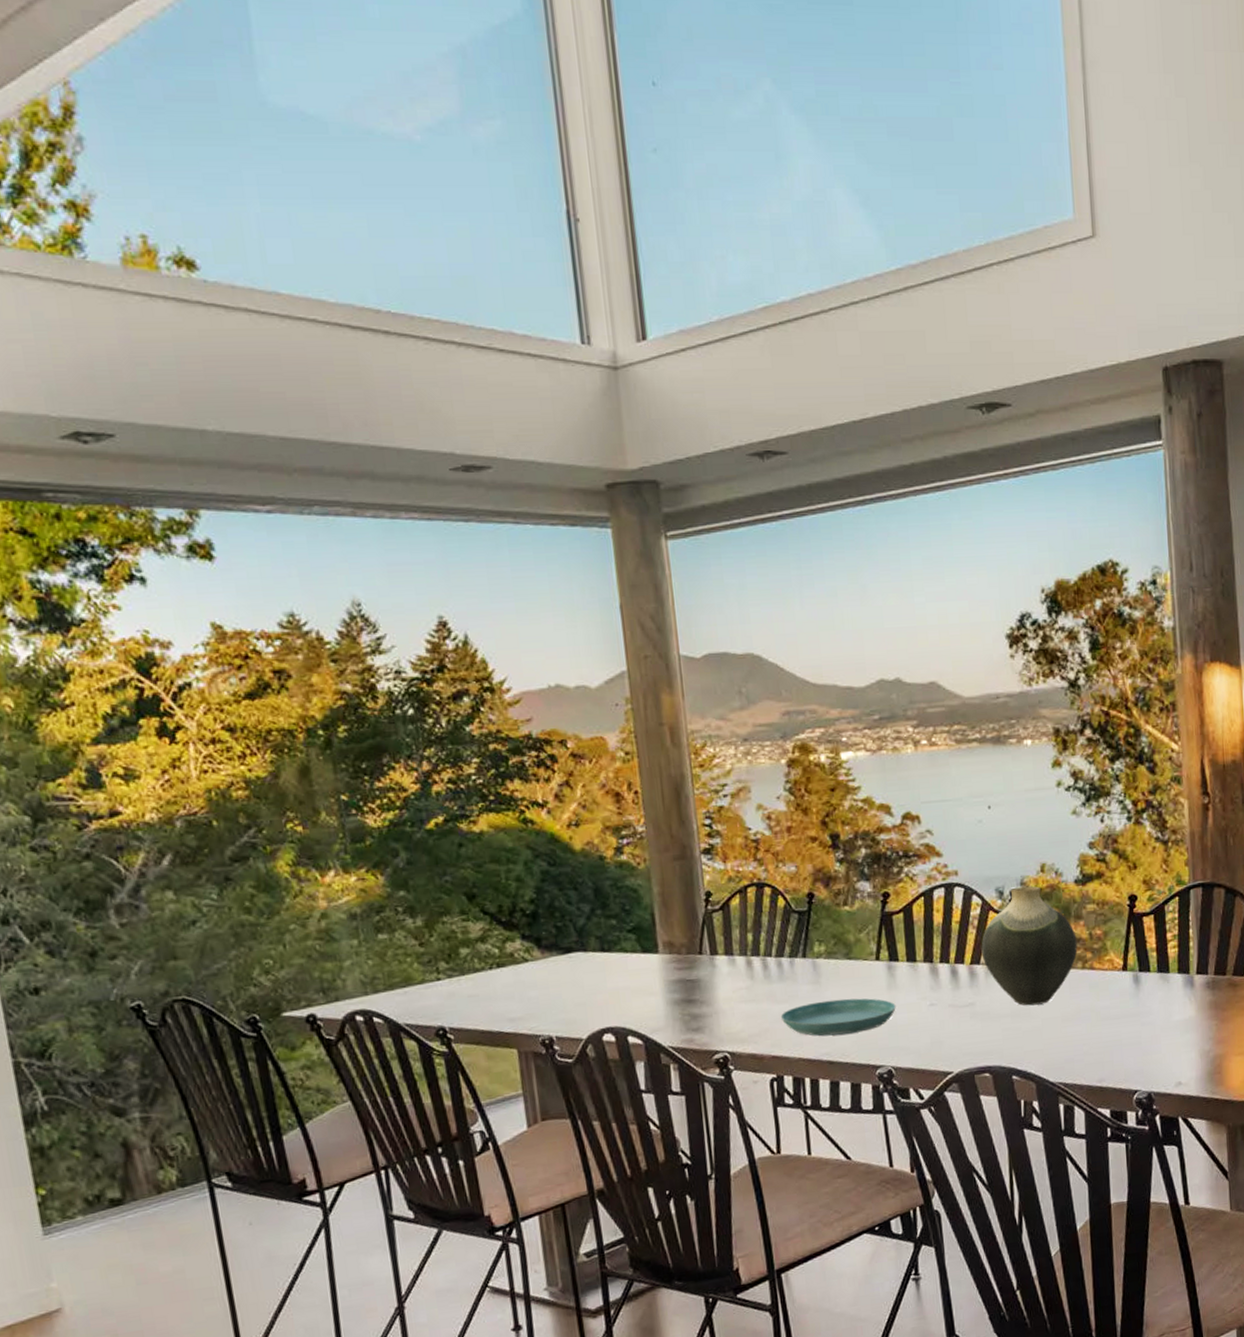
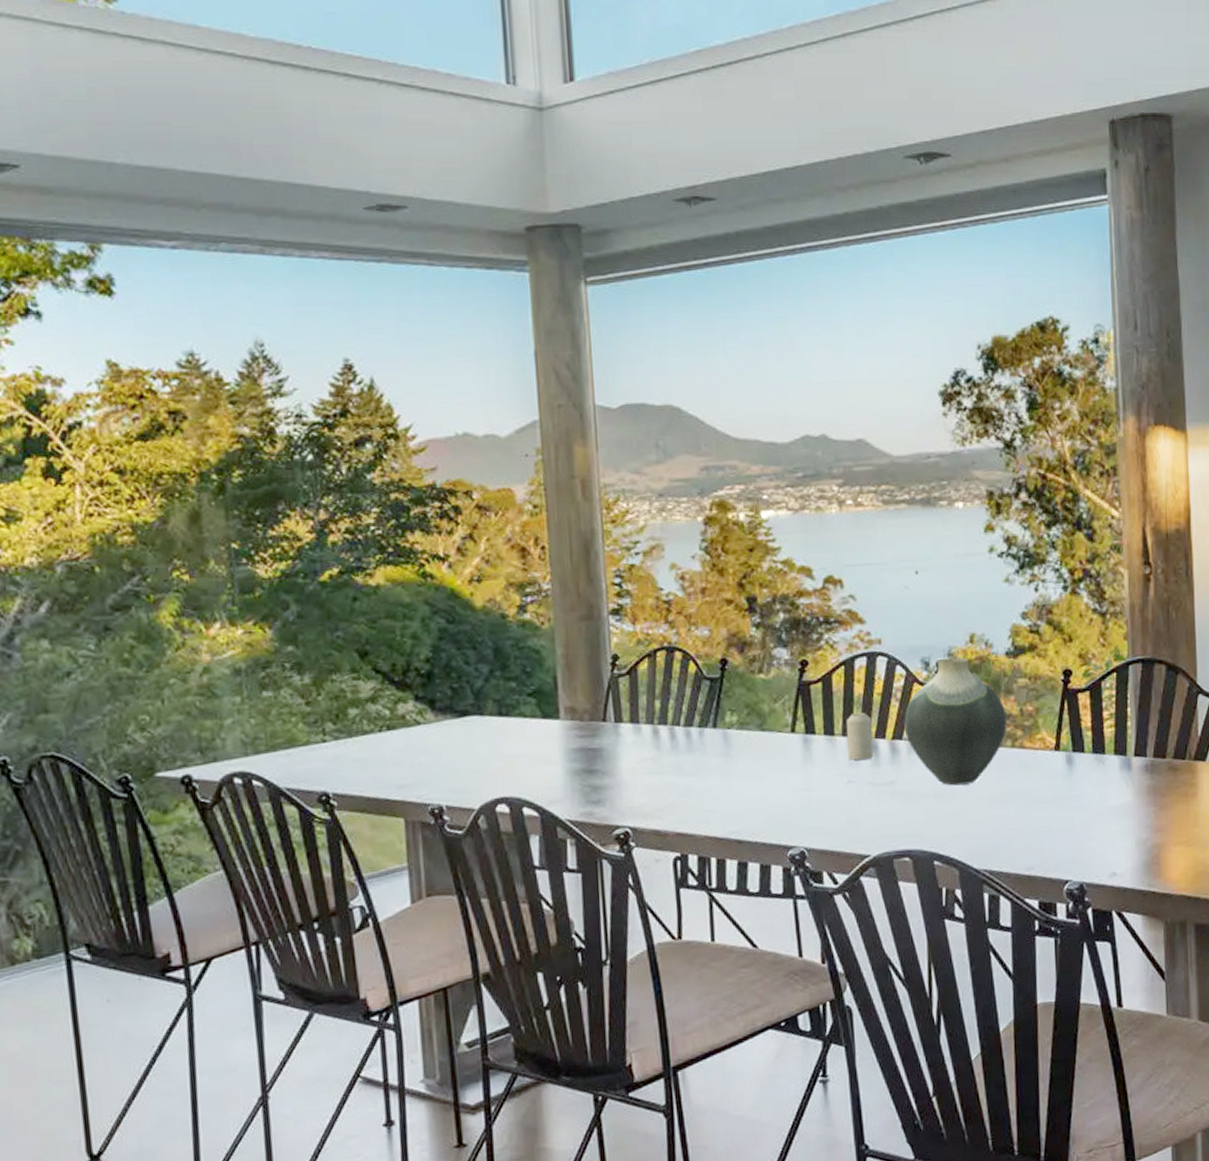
saucer: present [780,998,896,1036] -> none [687,773,811,813]
candle: none [926,939,954,985] -> present [846,712,874,760]

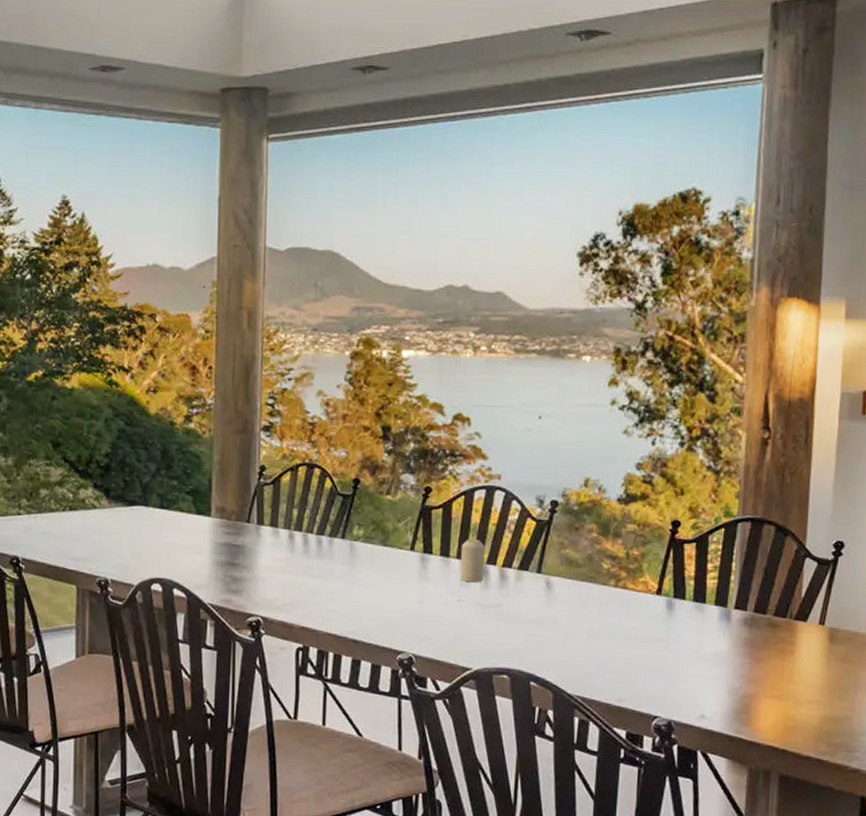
vase: present [904,657,1007,786] -> none [514,498,613,616]

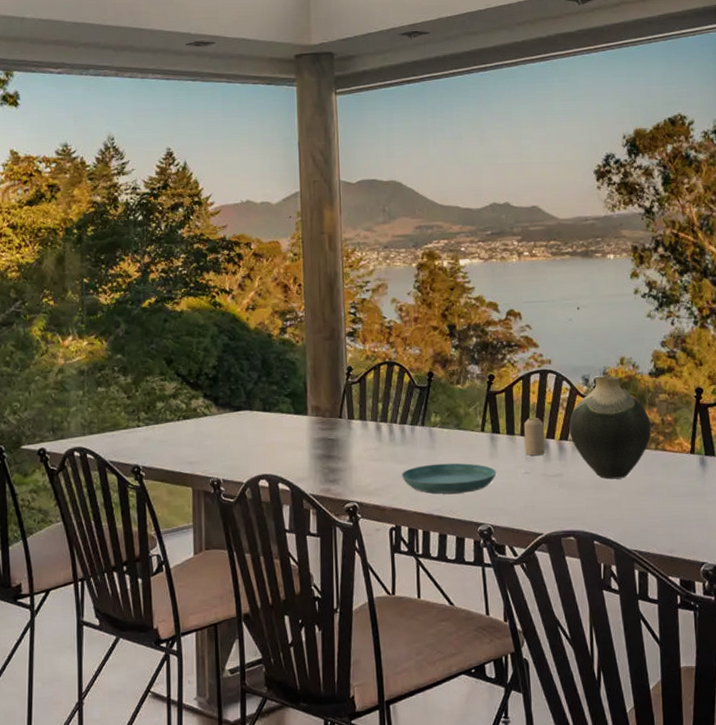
saucer: none [313,582,424,617] -> present [401,463,496,494]
vase: none [514,498,613,616] -> present [569,376,651,479]

